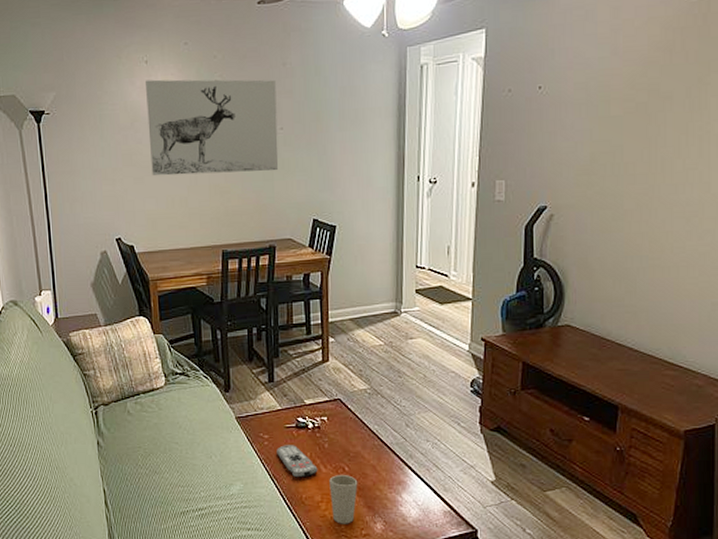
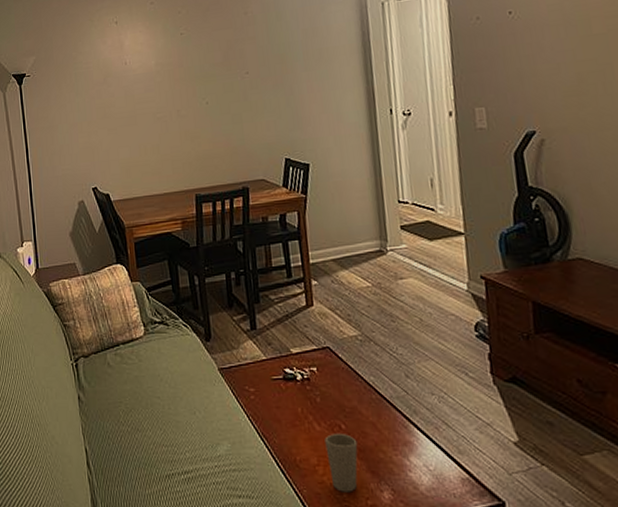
wall art: present [146,79,279,176] -> none [116,28,246,127]
remote control: present [277,445,318,478] -> none [264,399,311,437]

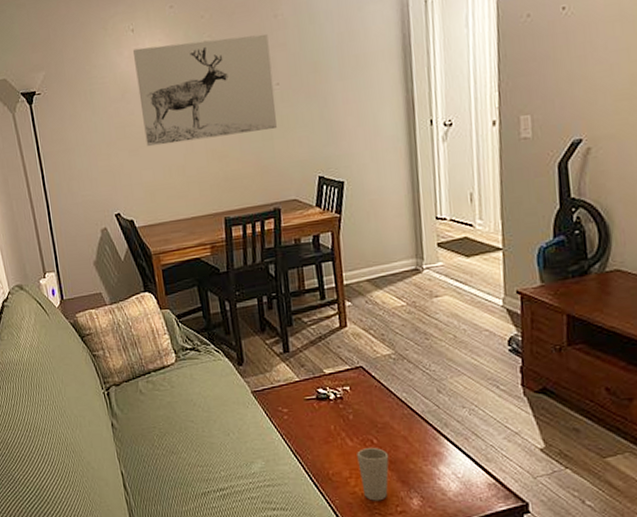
wall art: none [116,28,246,127] -> present [133,33,277,147]

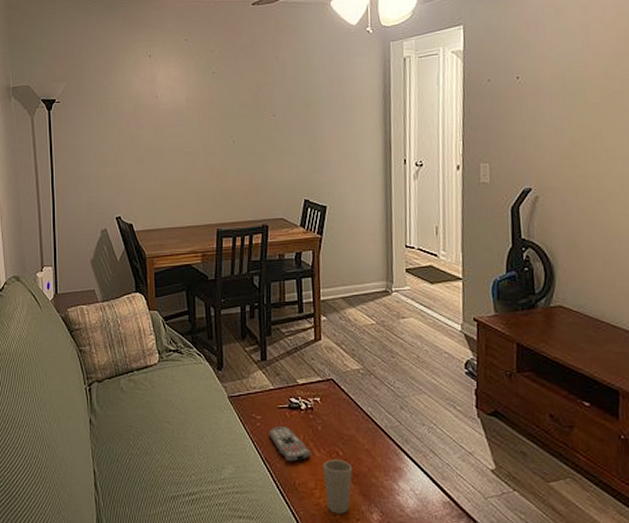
wall art: present [133,33,277,147] -> none [149,71,271,159]
remote control: none [297,418,344,453] -> present [269,426,311,462]

